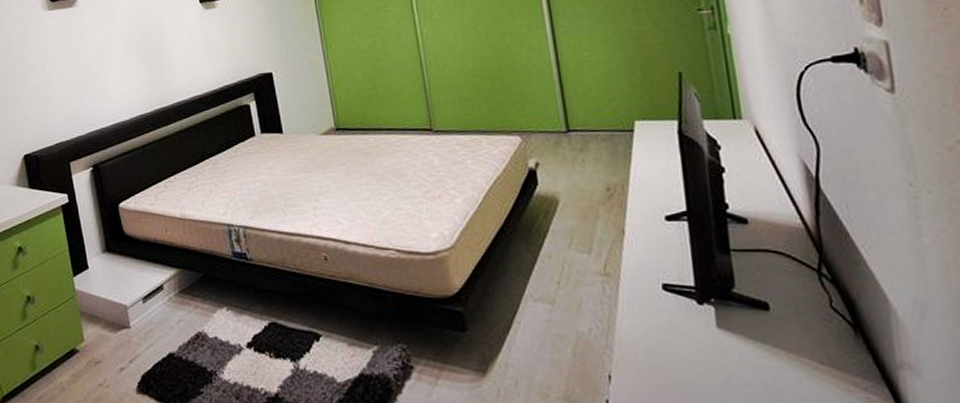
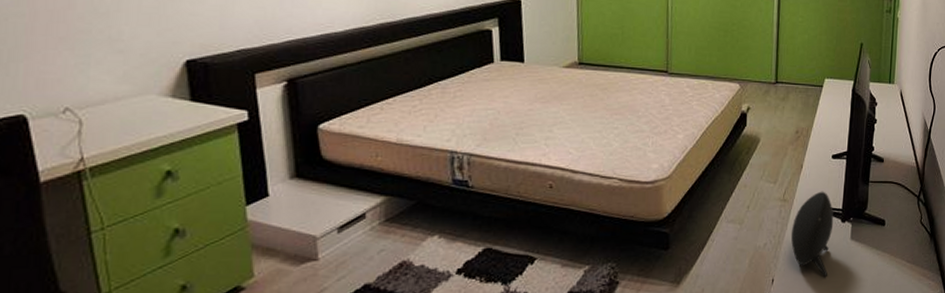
speaker: none [623,263,690,378] -> present [790,191,834,278]

